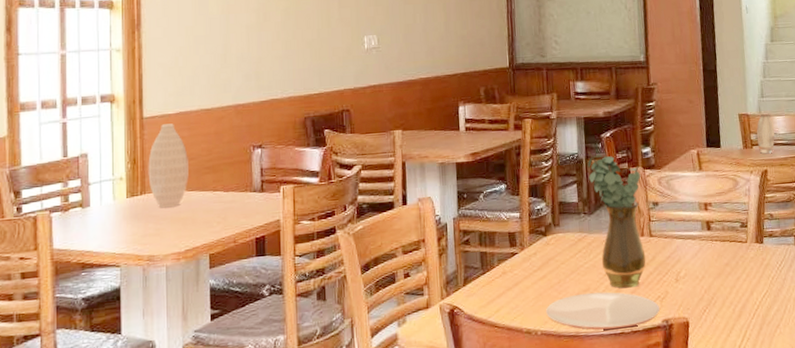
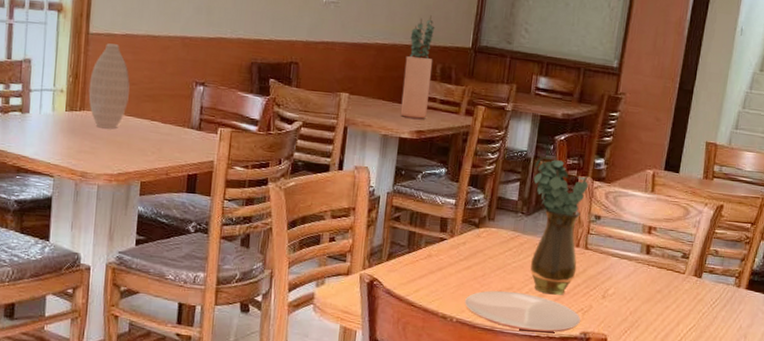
vase: none [450,44,478,143] -> present [400,15,435,119]
vase: present [756,114,775,154] -> none [719,147,742,190]

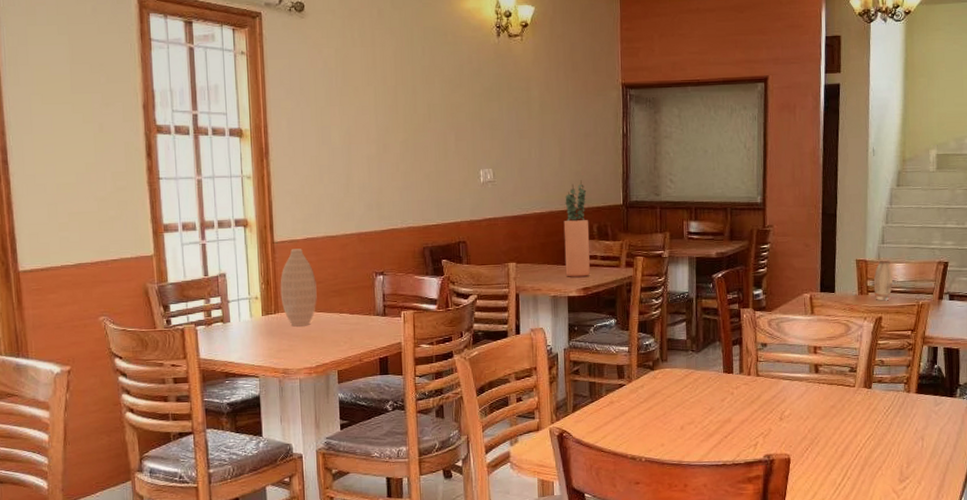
plate: present [465,290,580,333] -> none [651,425,762,461]
vase: present [530,151,589,295] -> none [698,290,751,424]
vase: none [719,147,742,190] -> present [873,261,893,301]

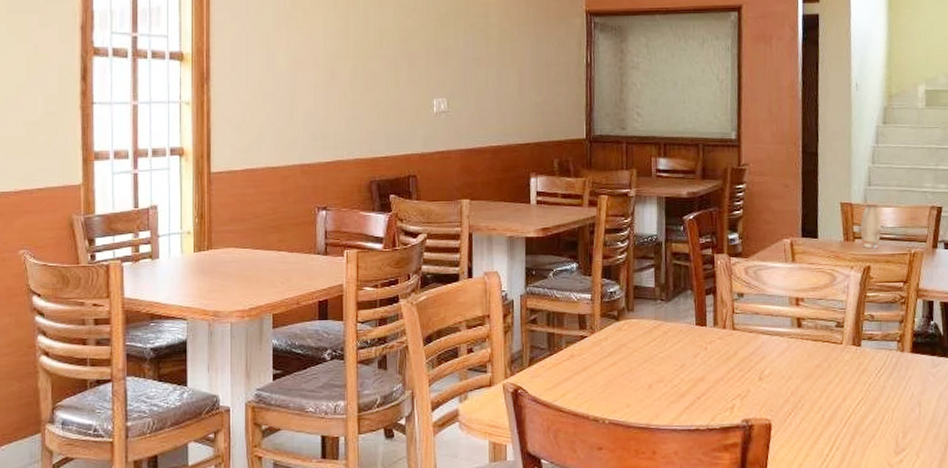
vase: present [280,249,317,327] -> none [215,180,254,265]
vase: present [563,180,590,277] -> none [522,112,550,216]

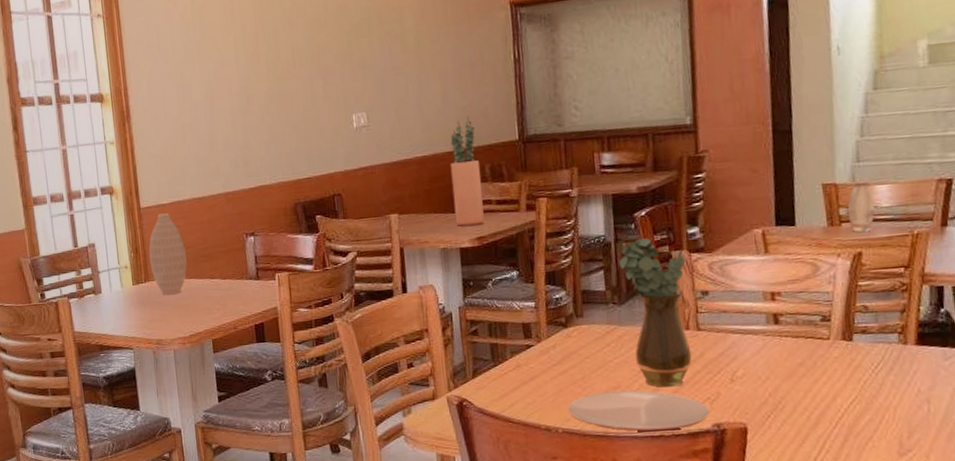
vase: none [215,180,254,265] -> present [148,213,187,295]
vase: none [522,112,550,216] -> present [450,116,484,226]
plate: none [615,384,739,425] -> present [568,390,709,432]
vase: none [667,233,727,383] -> present [617,233,692,387]

